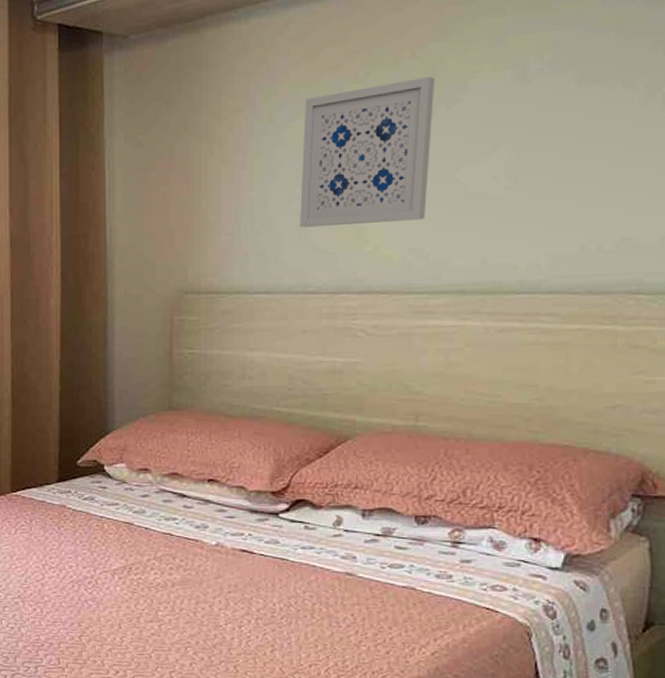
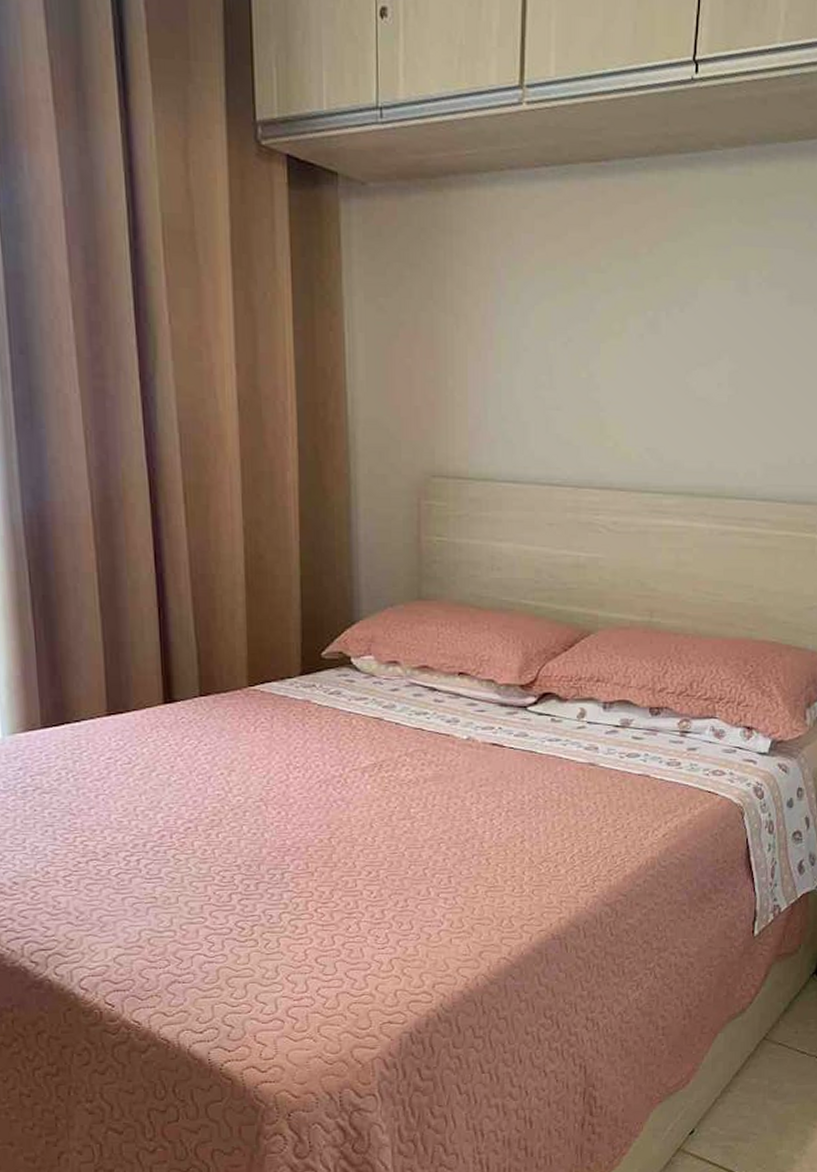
wall art: present [300,76,436,228] -> none [545,275,670,420]

